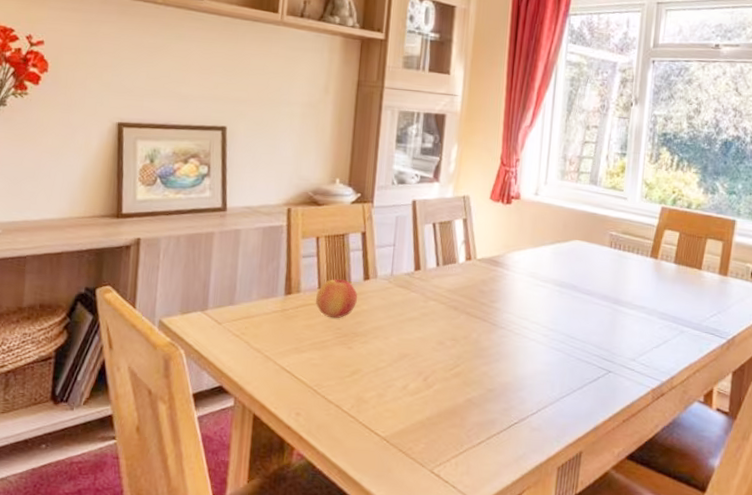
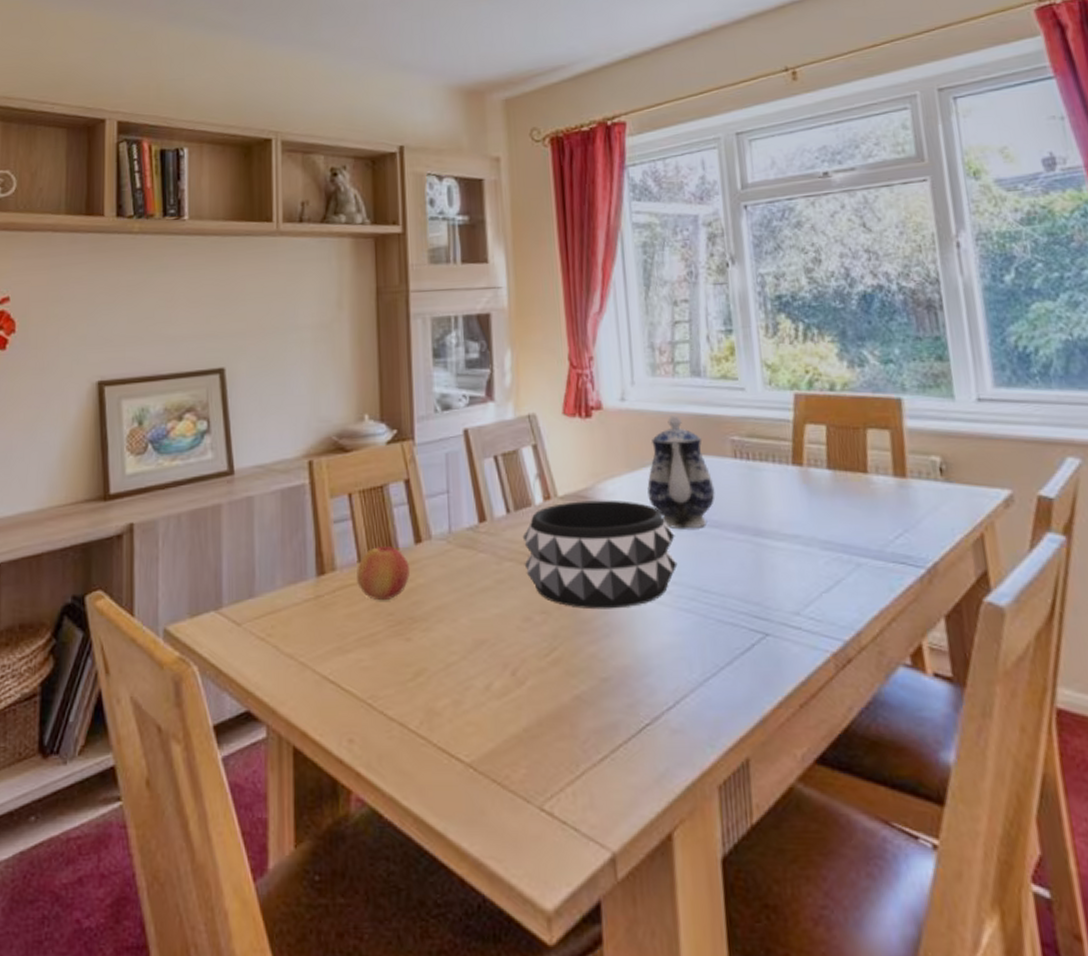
decorative bowl: none [444,264,558,343] -> present [522,500,678,610]
teapot: none [543,211,592,294] -> present [647,415,715,530]

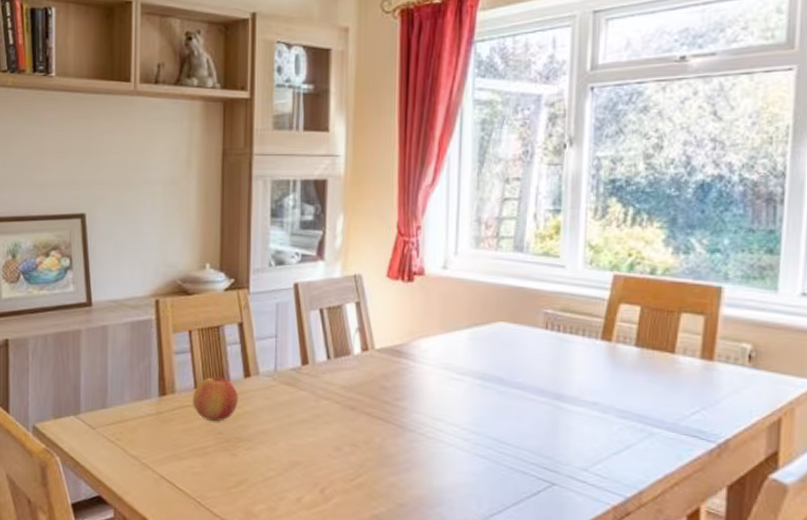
decorative bowl: present [522,500,678,610] -> none [339,354,480,449]
teapot: present [647,415,715,530] -> none [458,286,523,388]

